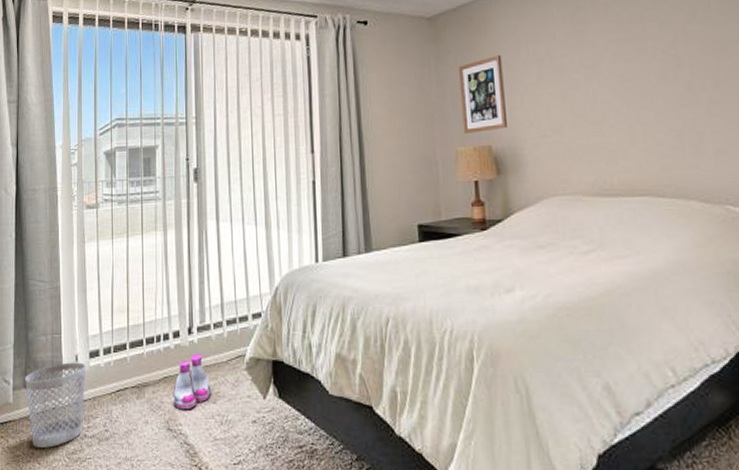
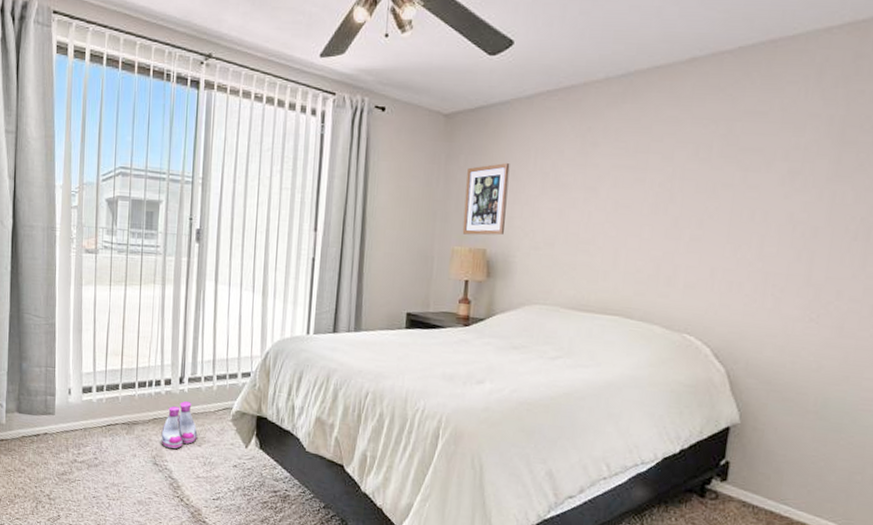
wastebasket: present [25,362,86,448] -> none [18,394,79,467]

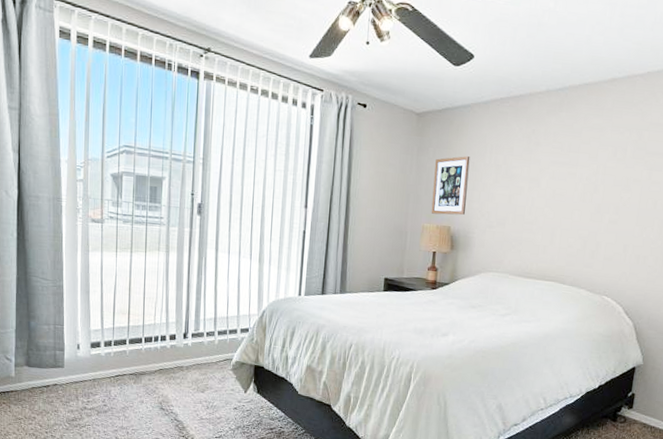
boots: present [161,401,198,449] -> none [167,354,201,395]

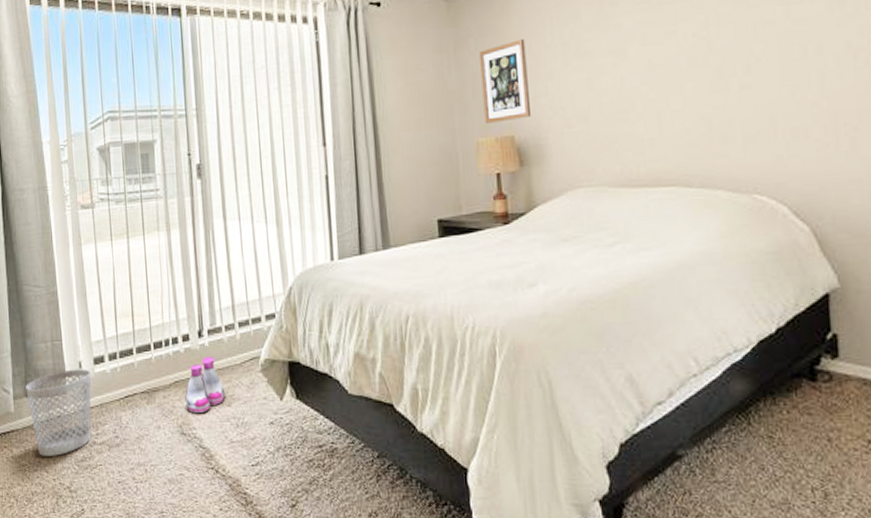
wastebasket: none [27,349,87,415] -> present [26,369,91,456]
boots: none [167,354,201,395] -> present [185,357,226,413]

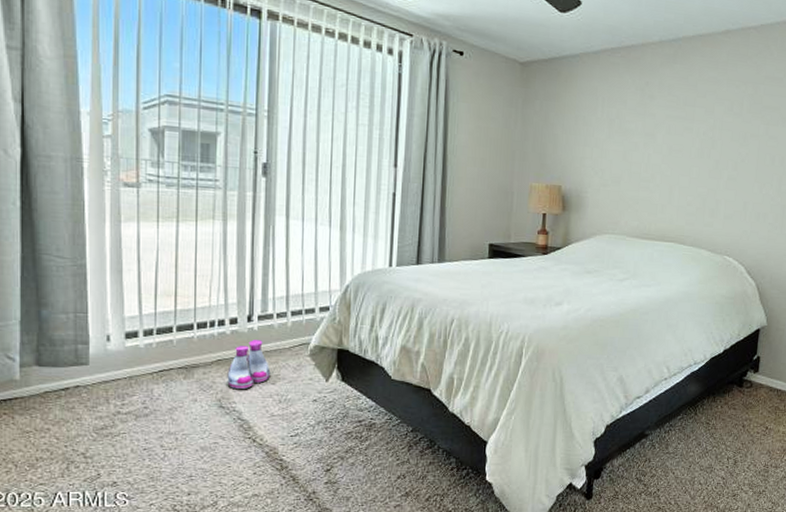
wastebasket: present [26,369,91,456] -> none [37,341,121,424]
wall art: present [480,39,530,124] -> none [539,109,581,174]

